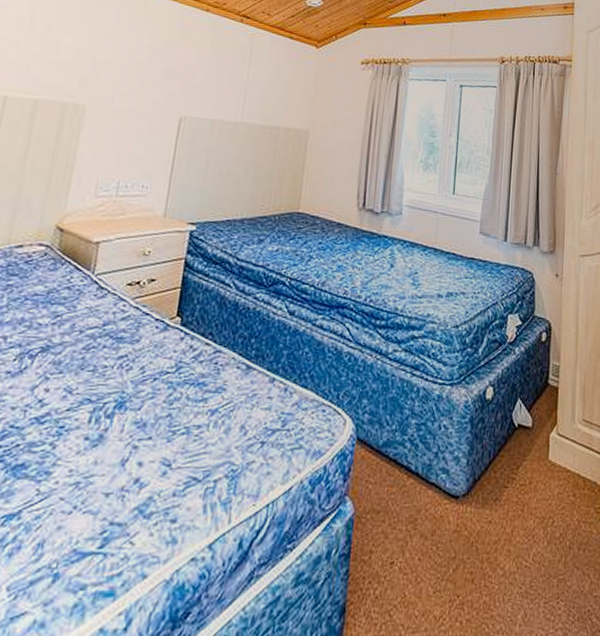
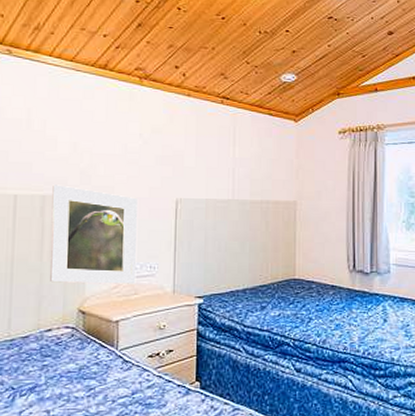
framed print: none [29,89,138,204] -> present [49,185,138,284]

